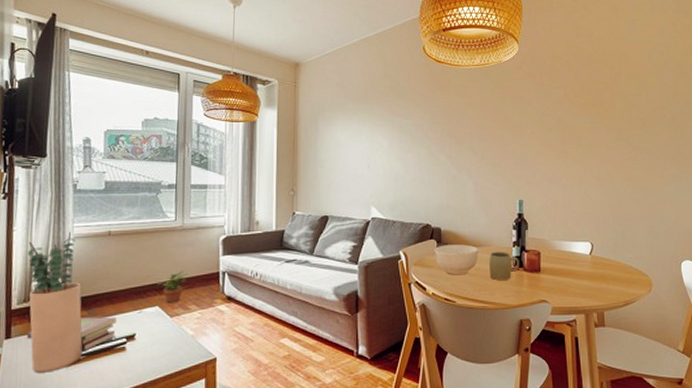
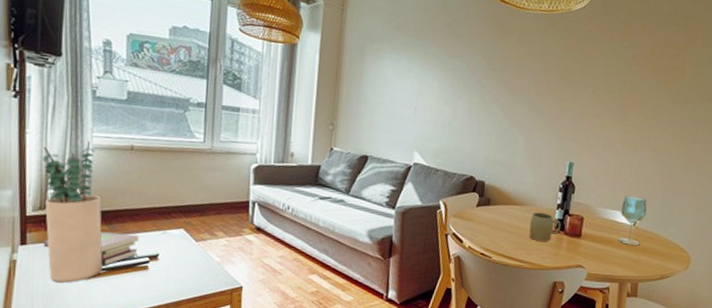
potted plant: present [157,271,189,303] -> none [182,195,217,228]
bowl: present [434,244,479,275] -> none [475,199,522,232]
wine glass: none [574,225,602,275] -> present [618,195,648,247]

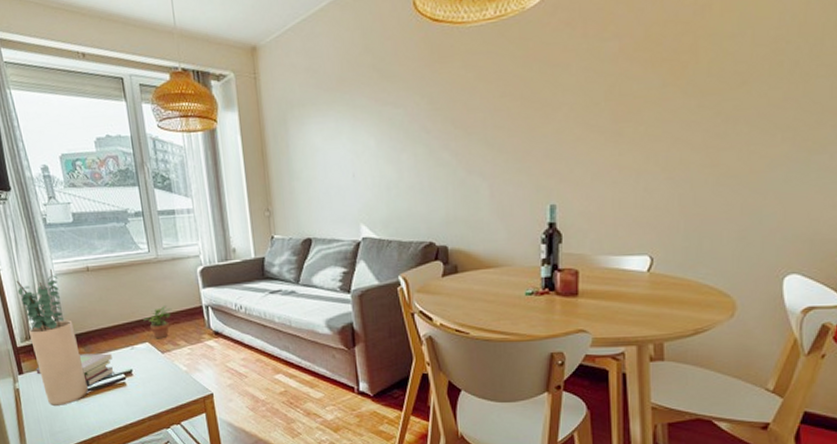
potted plant: none [182,195,217,228] -> present [143,306,172,339]
mug: present [529,212,561,242] -> none [510,272,550,308]
wine glass: present [618,195,648,247] -> none [625,233,666,298]

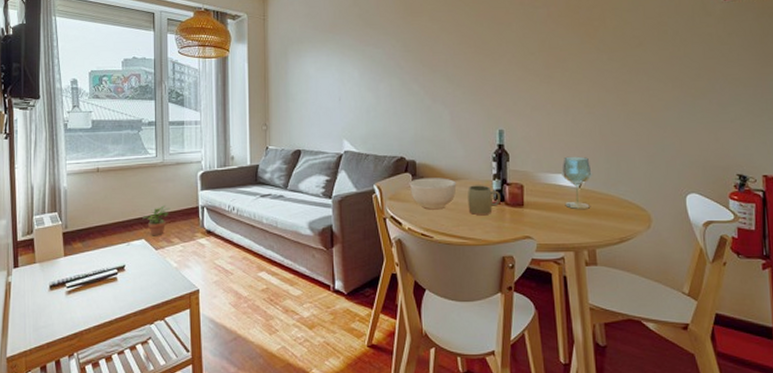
vase: present [16,268,88,406] -> none [28,168,79,300]
books: present [36,353,114,387] -> none [31,249,108,281]
bowl: none [440,265,497,303] -> present [409,178,457,210]
mug: none [510,272,550,308] -> present [468,185,500,216]
wine glass: none [625,233,666,298] -> present [560,156,592,210]

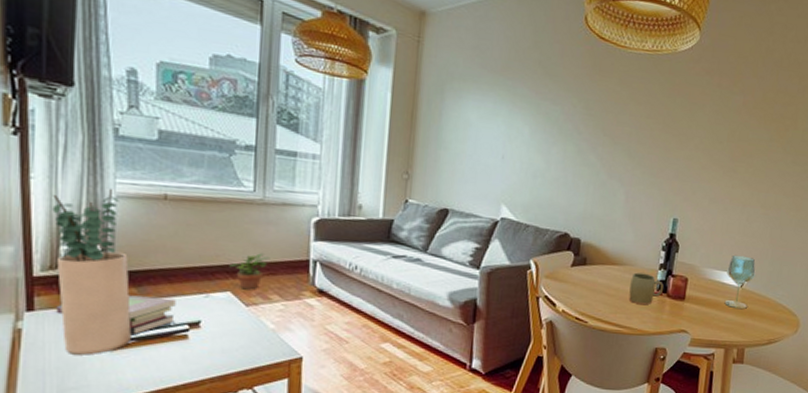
vase: none [28,168,79,300] -> present [52,188,132,355]
books: none [31,249,108,281] -> present [55,295,176,336]
bowl: present [409,178,457,210] -> none [569,258,621,294]

